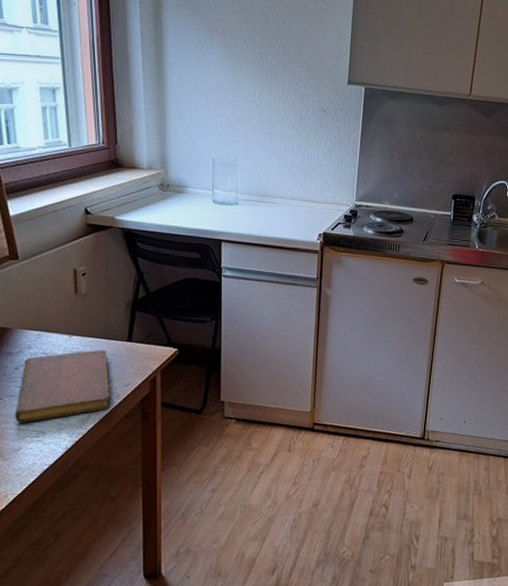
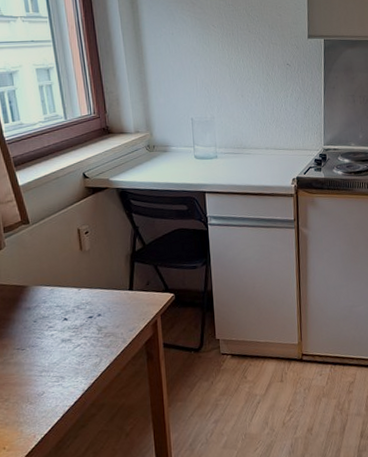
notebook: present [15,350,111,423] -> none [37,299,119,370]

